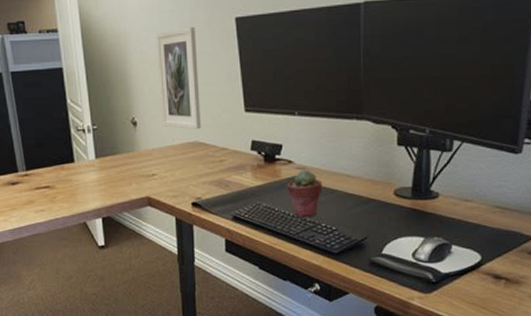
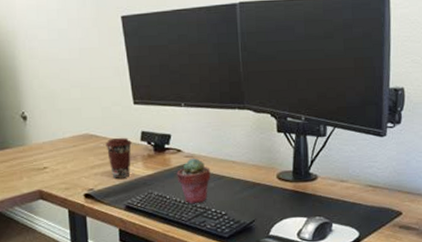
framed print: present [155,26,202,130] -> none [44,24,92,123]
coffee cup: none [215,146,241,188] -> present [105,137,132,178]

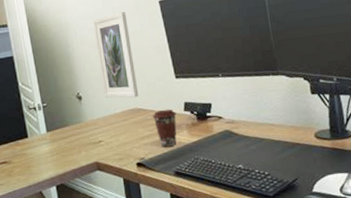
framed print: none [44,24,92,123] -> present [92,11,139,98]
potted succulent: present [176,157,211,205] -> none [219,123,252,167]

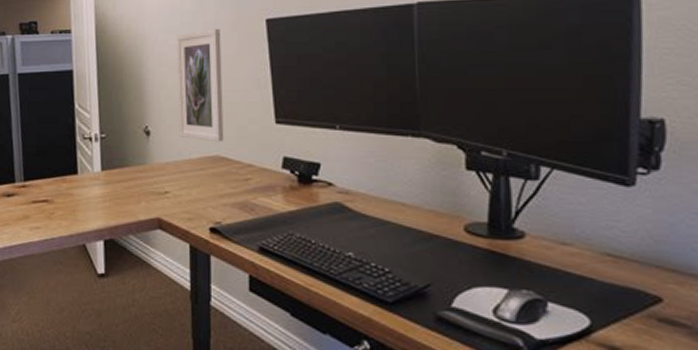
coffee cup: present [152,109,177,147] -> none [239,162,271,213]

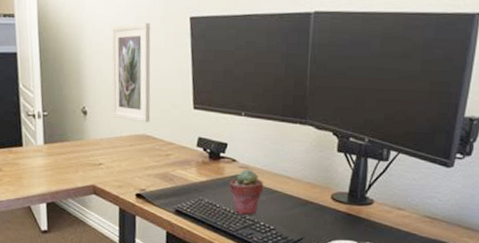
potted succulent: none [326,194,372,255] -> present [229,169,264,216]

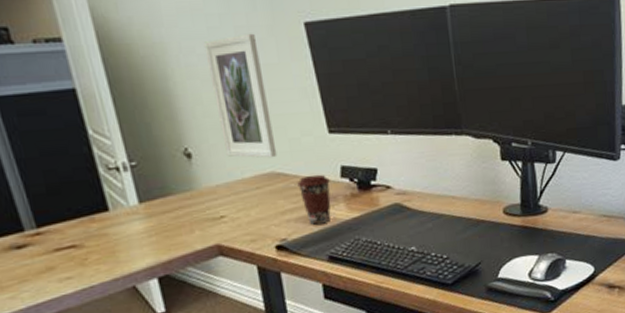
coffee cup: none [161,141,188,182] -> present [297,174,331,225]
potted succulent: present [229,169,264,216] -> none [387,194,428,250]

